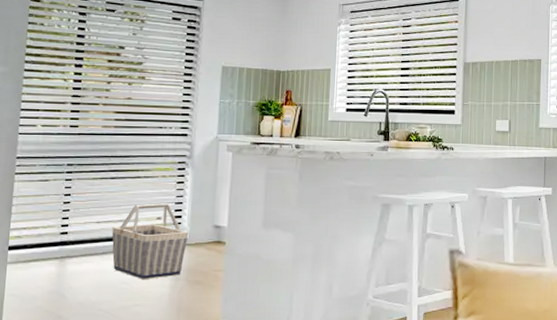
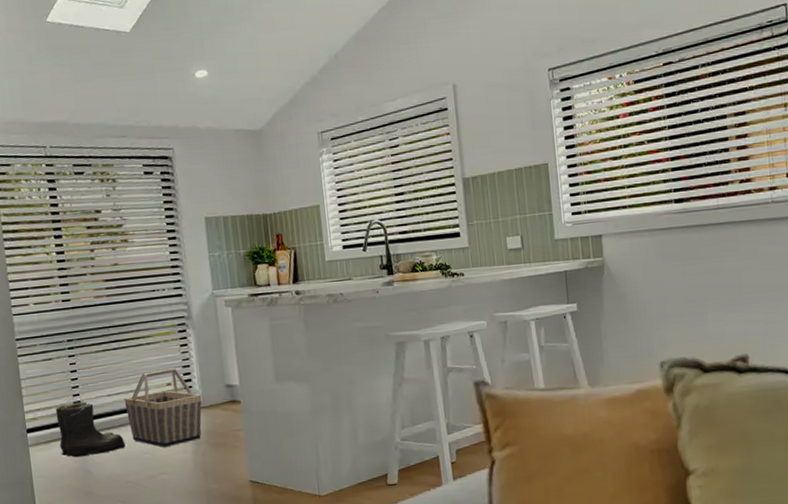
boots: none [38,225,105,280] -> present [55,401,126,458]

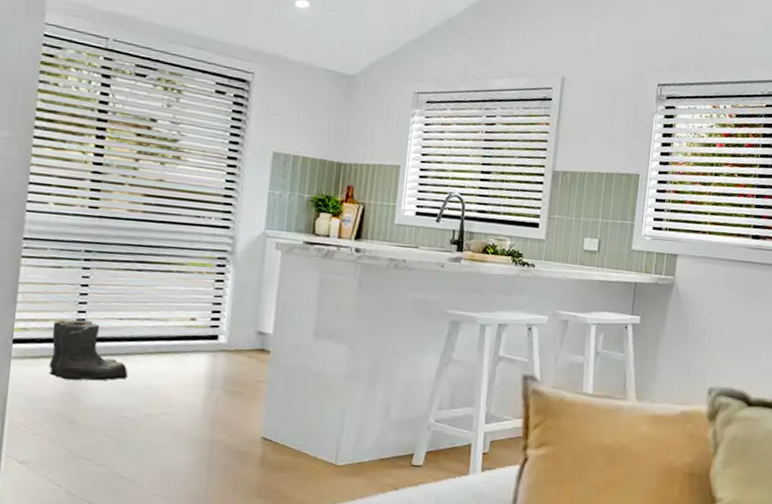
basket: present [124,368,202,448] -> none [137,301,228,387]

